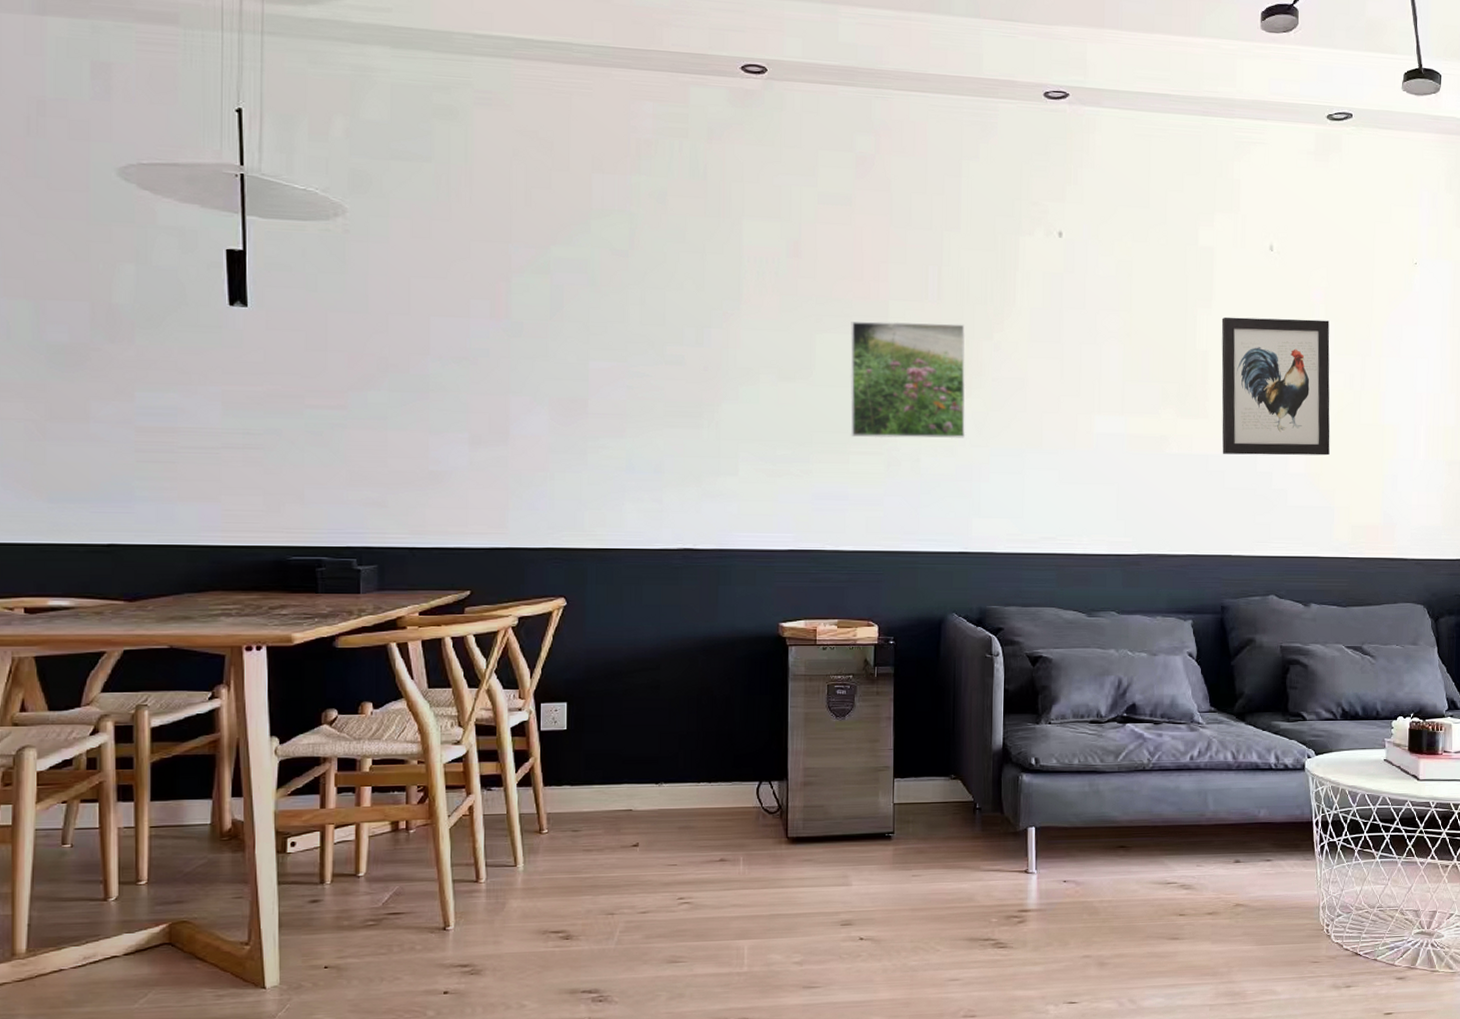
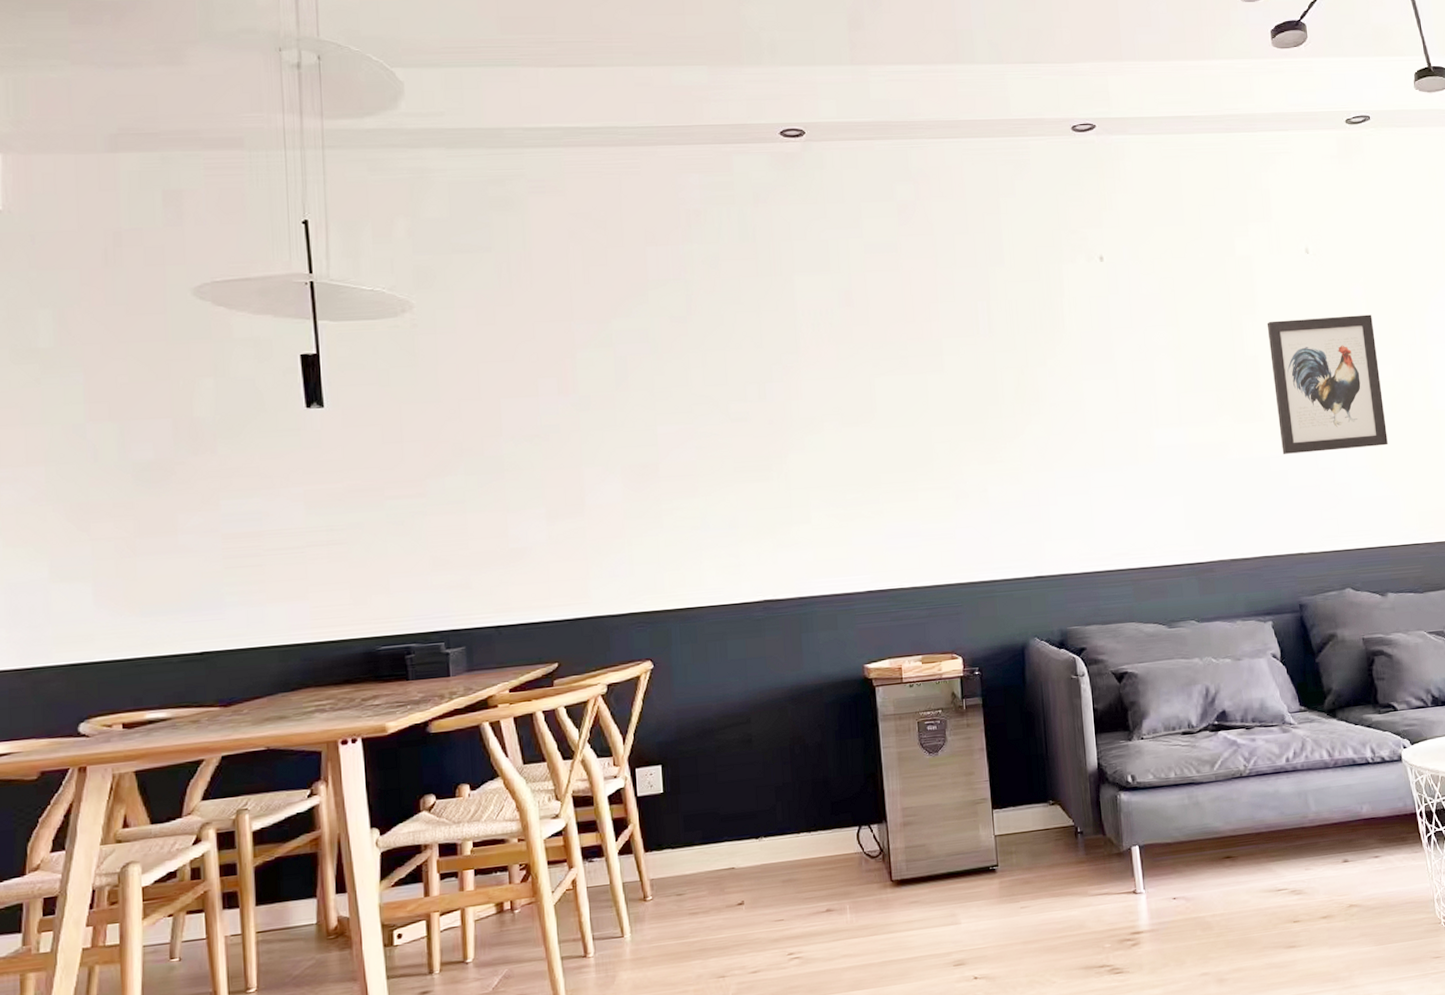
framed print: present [850,321,966,439] -> none [907,354,1030,474]

